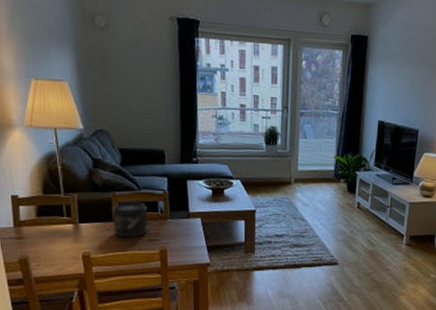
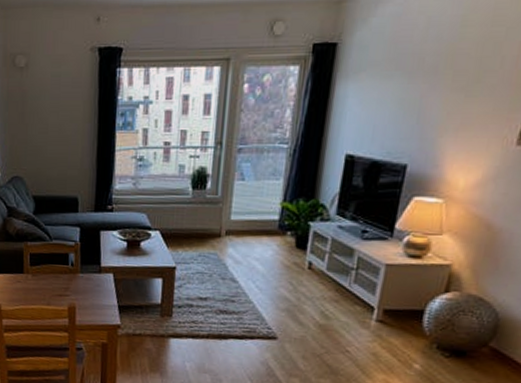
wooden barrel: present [112,202,148,238] -> none [23,252,58,292]

